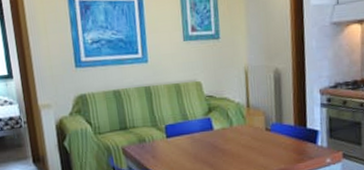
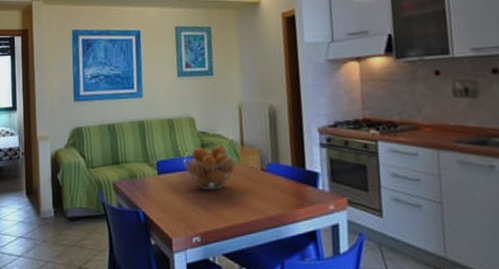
fruit basket: none [191,107,243,151] -> present [183,144,237,190]

